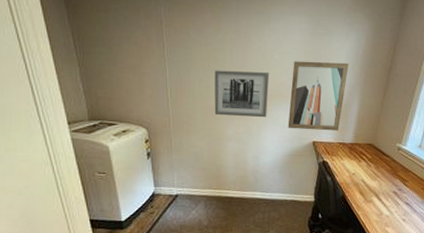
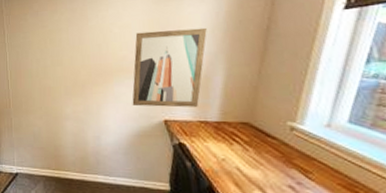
wall art: present [214,70,270,118] -> none [51,47,109,95]

